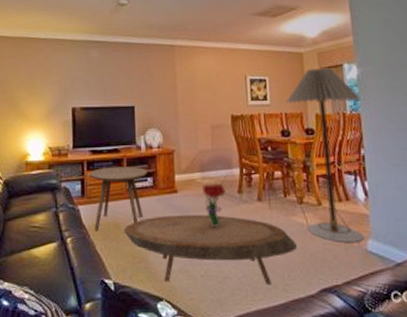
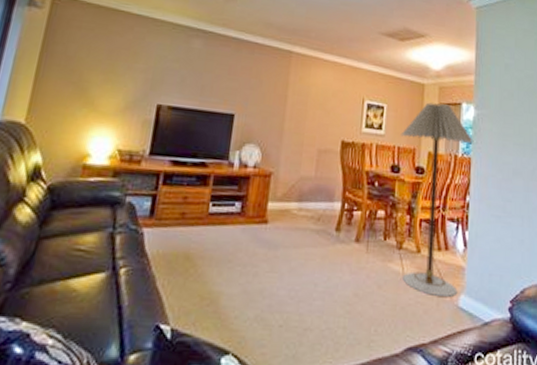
side table: present [89,166,148,231] -> none [159,183,237,262]
coffee table: present [123,215,298,284] -> none [195,249,390,340]
bouquet: present [202,183,226,227] -> none [296,217,323,269]

